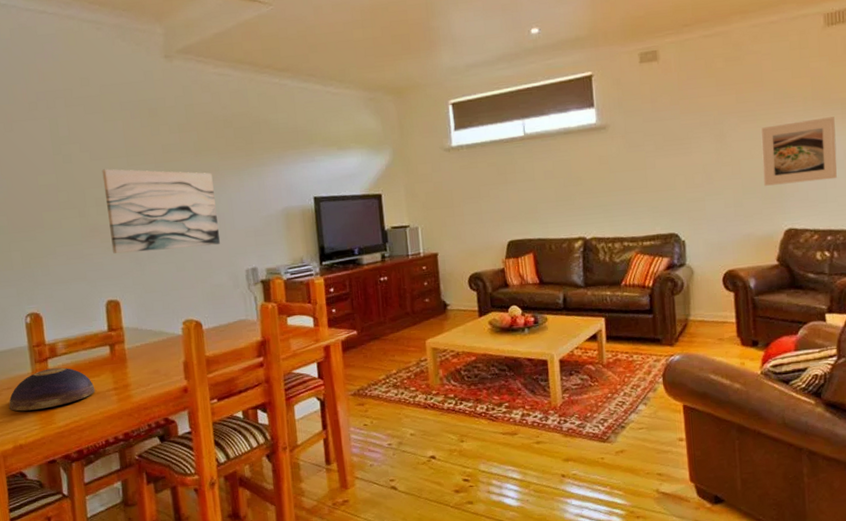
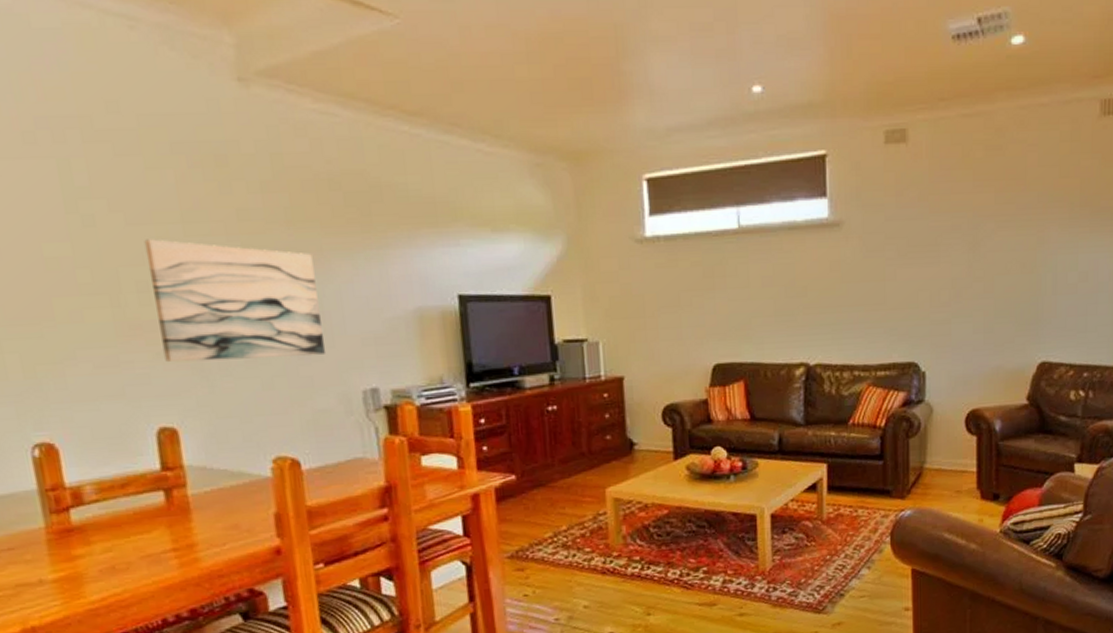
decorative bowl: present [9,367,96,411] -> none [11,520,145,581]
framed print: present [761,117,837,186] -> none [1019,228,1102,309]

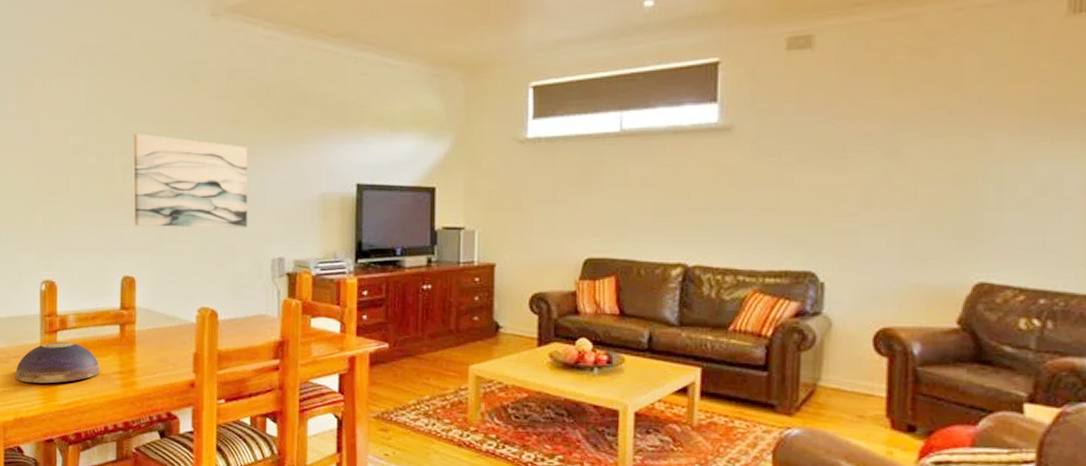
decorative bowl: none [11,520,145,581] -> present [14,341,101,384]

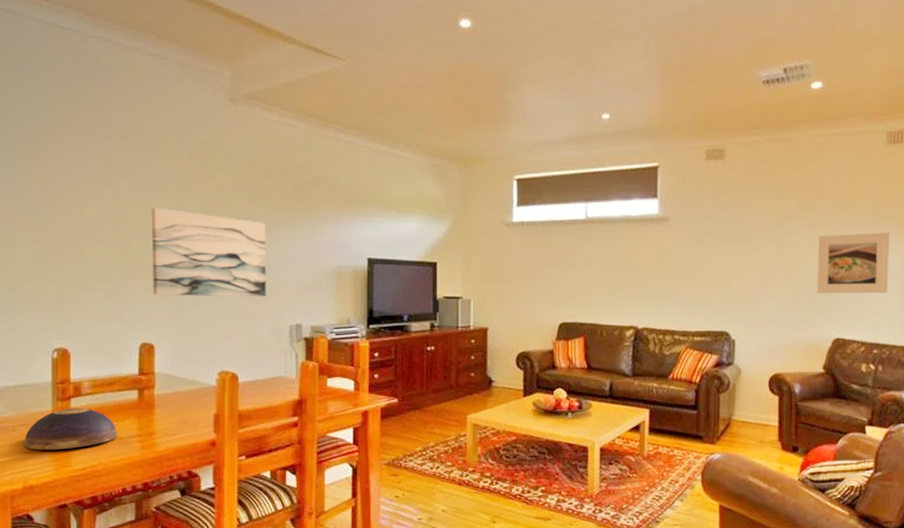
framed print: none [949,137,1070,222] -> present [817,232,889,294]

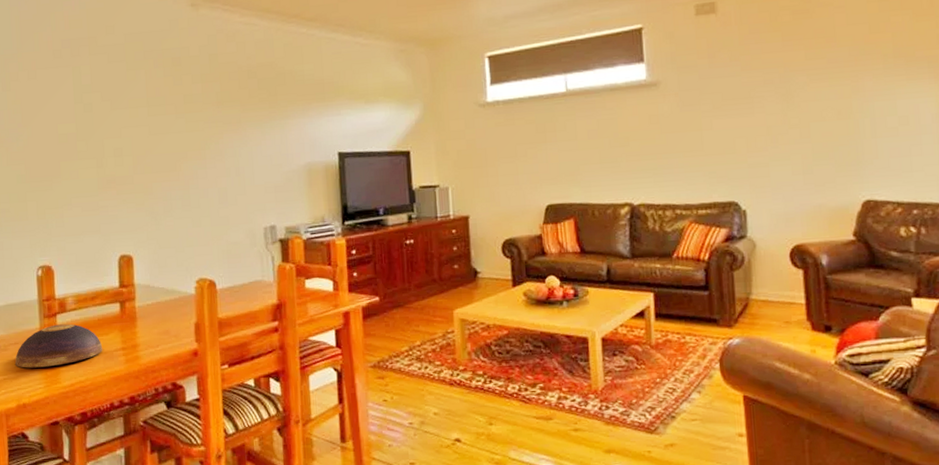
wall art: present [151,207,267,296] -> none [122,118,239,206]
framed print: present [817,232,889,294] -> none [834,76,924,152]

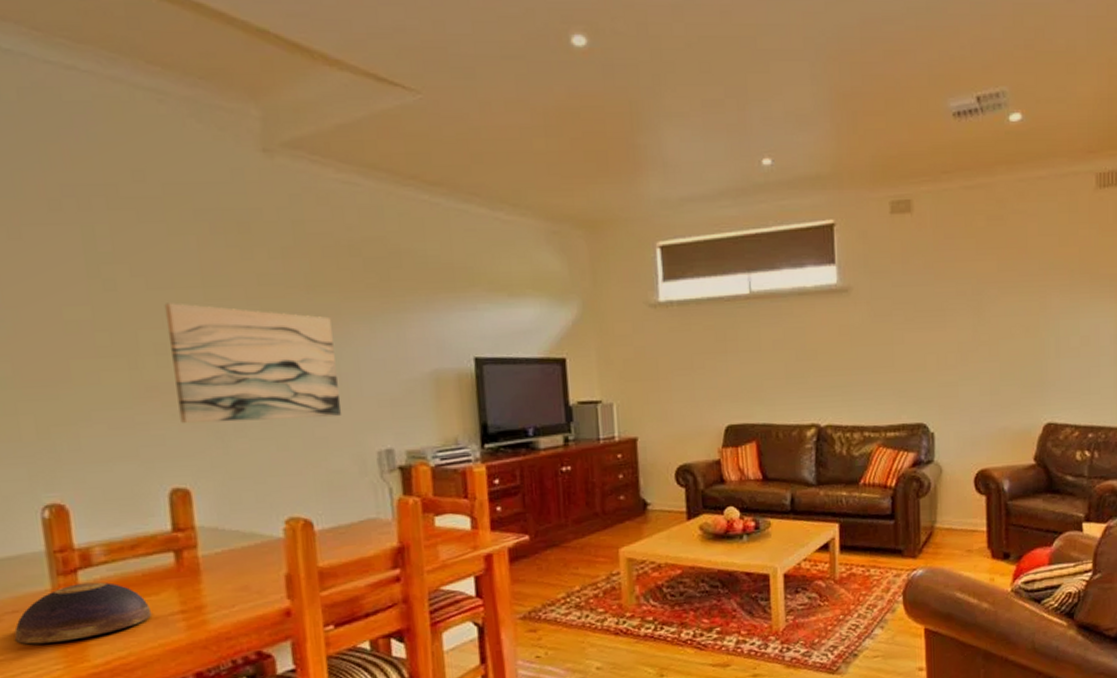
wall art: none [122,118,239,206] -> present [164,303,342,423]

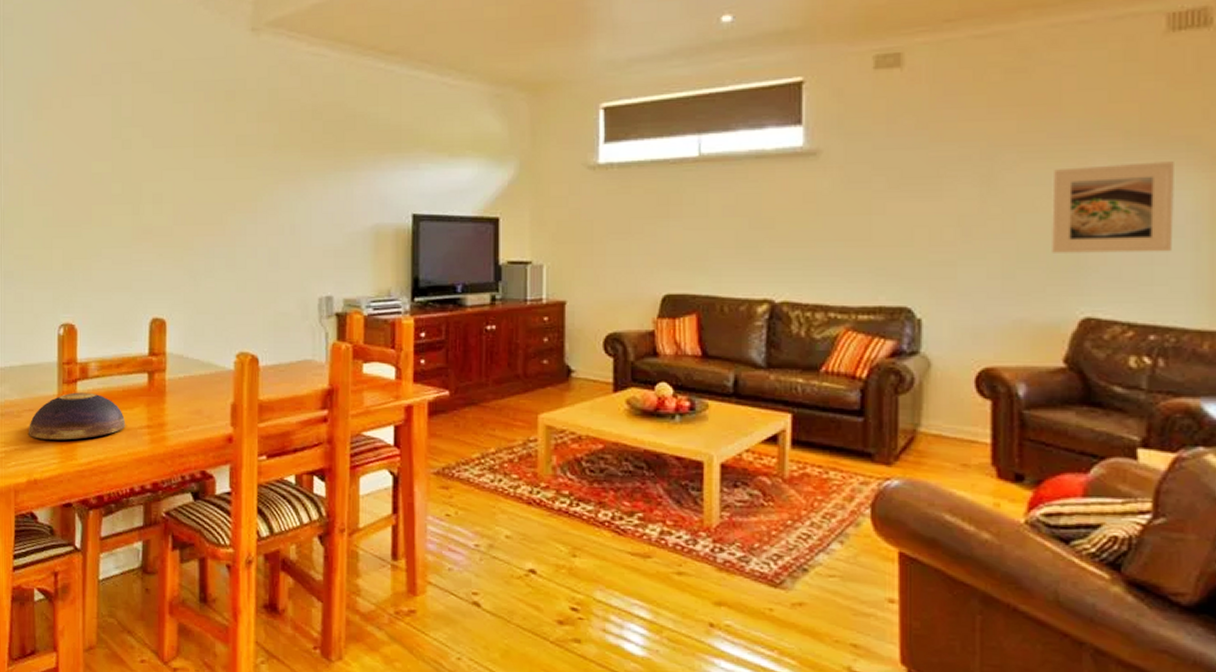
wall art: present [164,303,342,423] -> none [164,159,292,263]
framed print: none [1023,295,1102,372] -> present [1052,161,1174,253]

